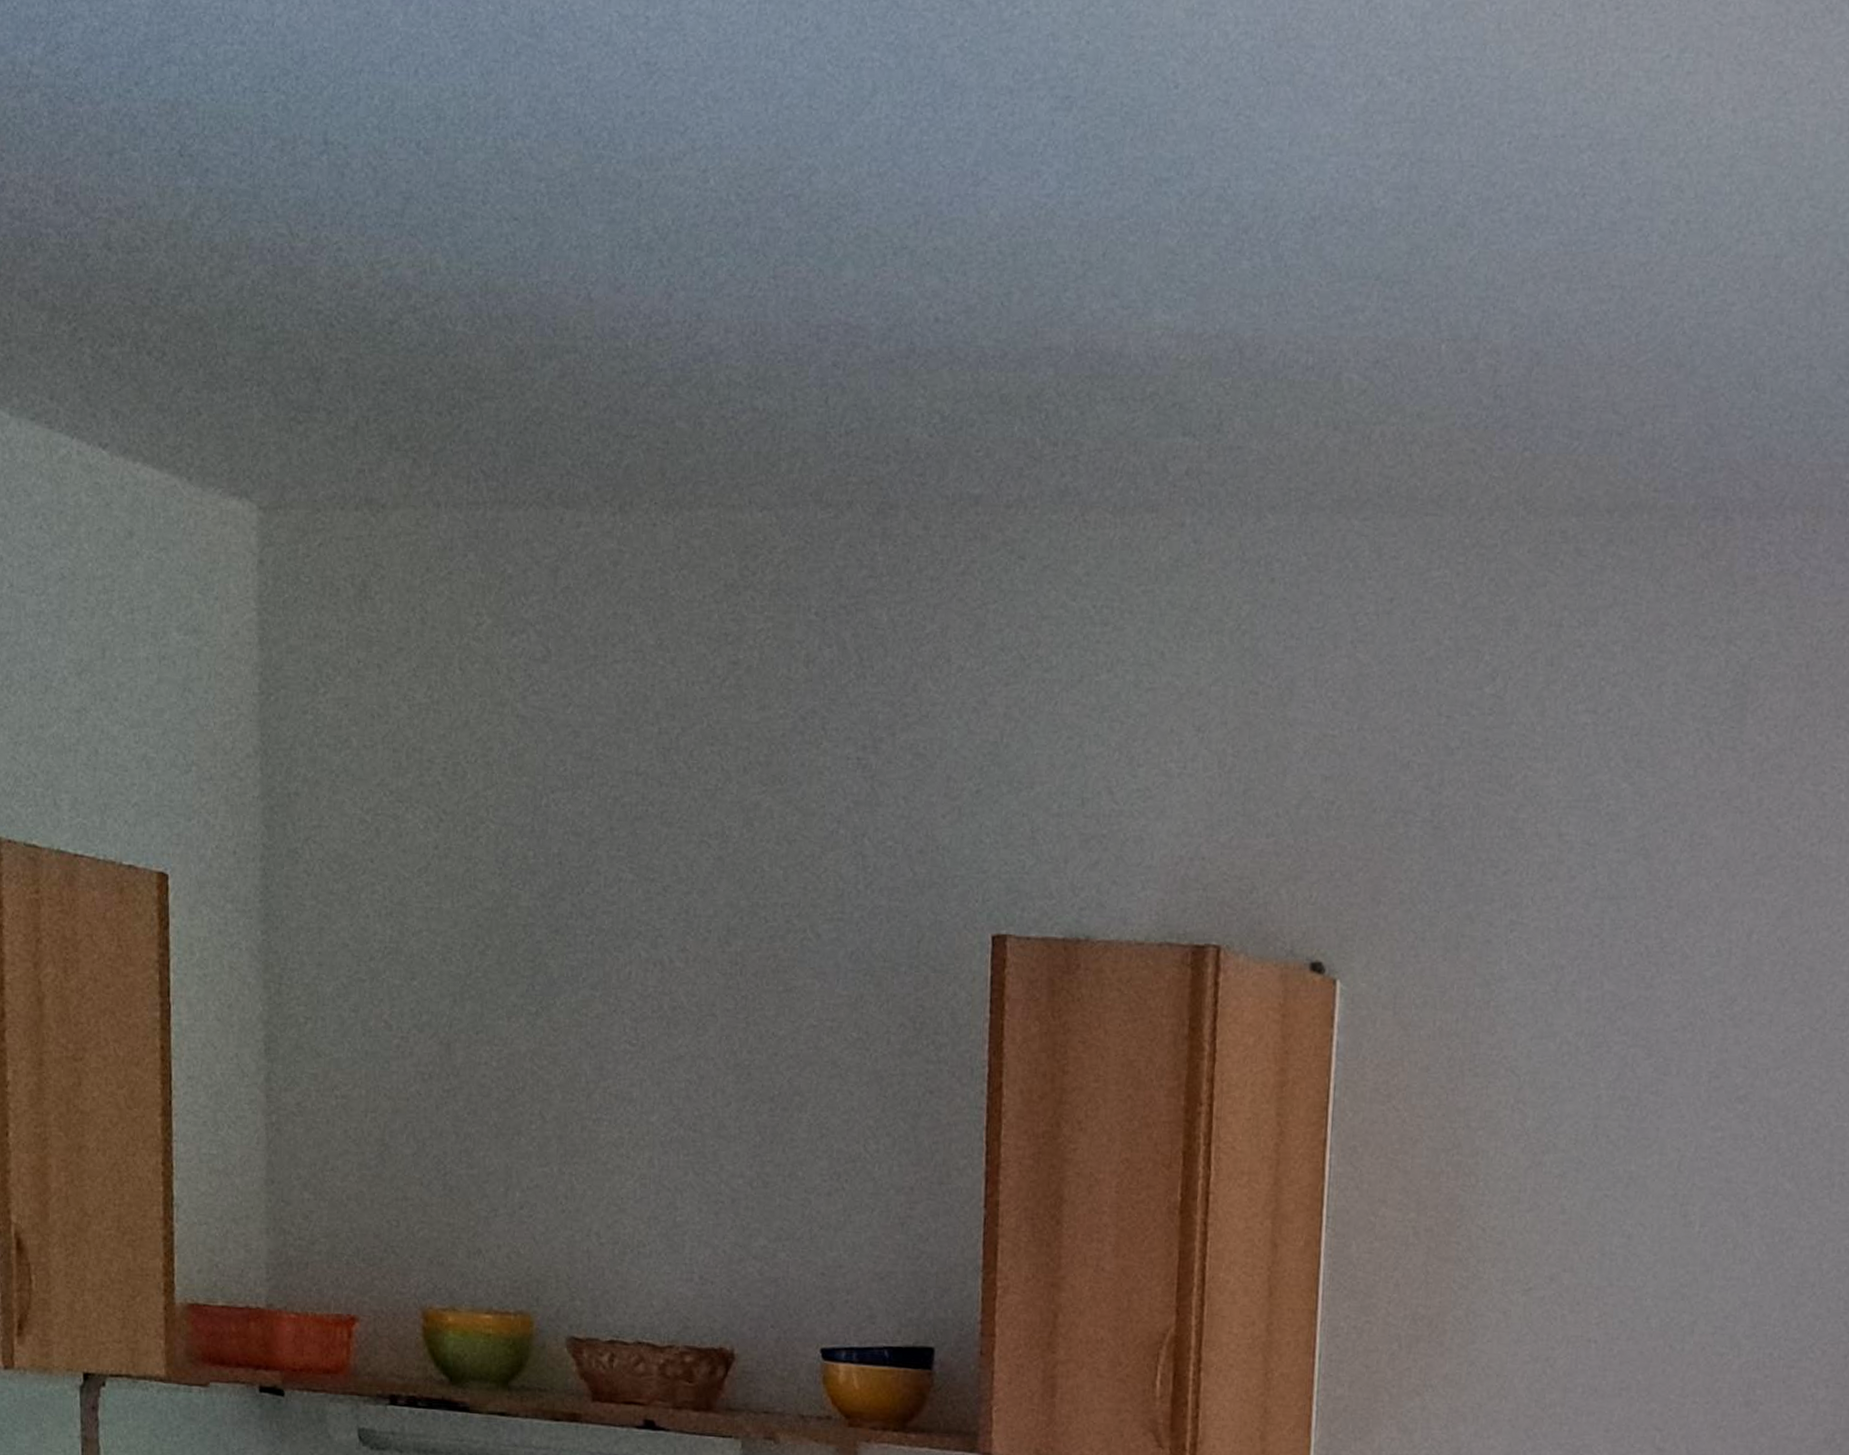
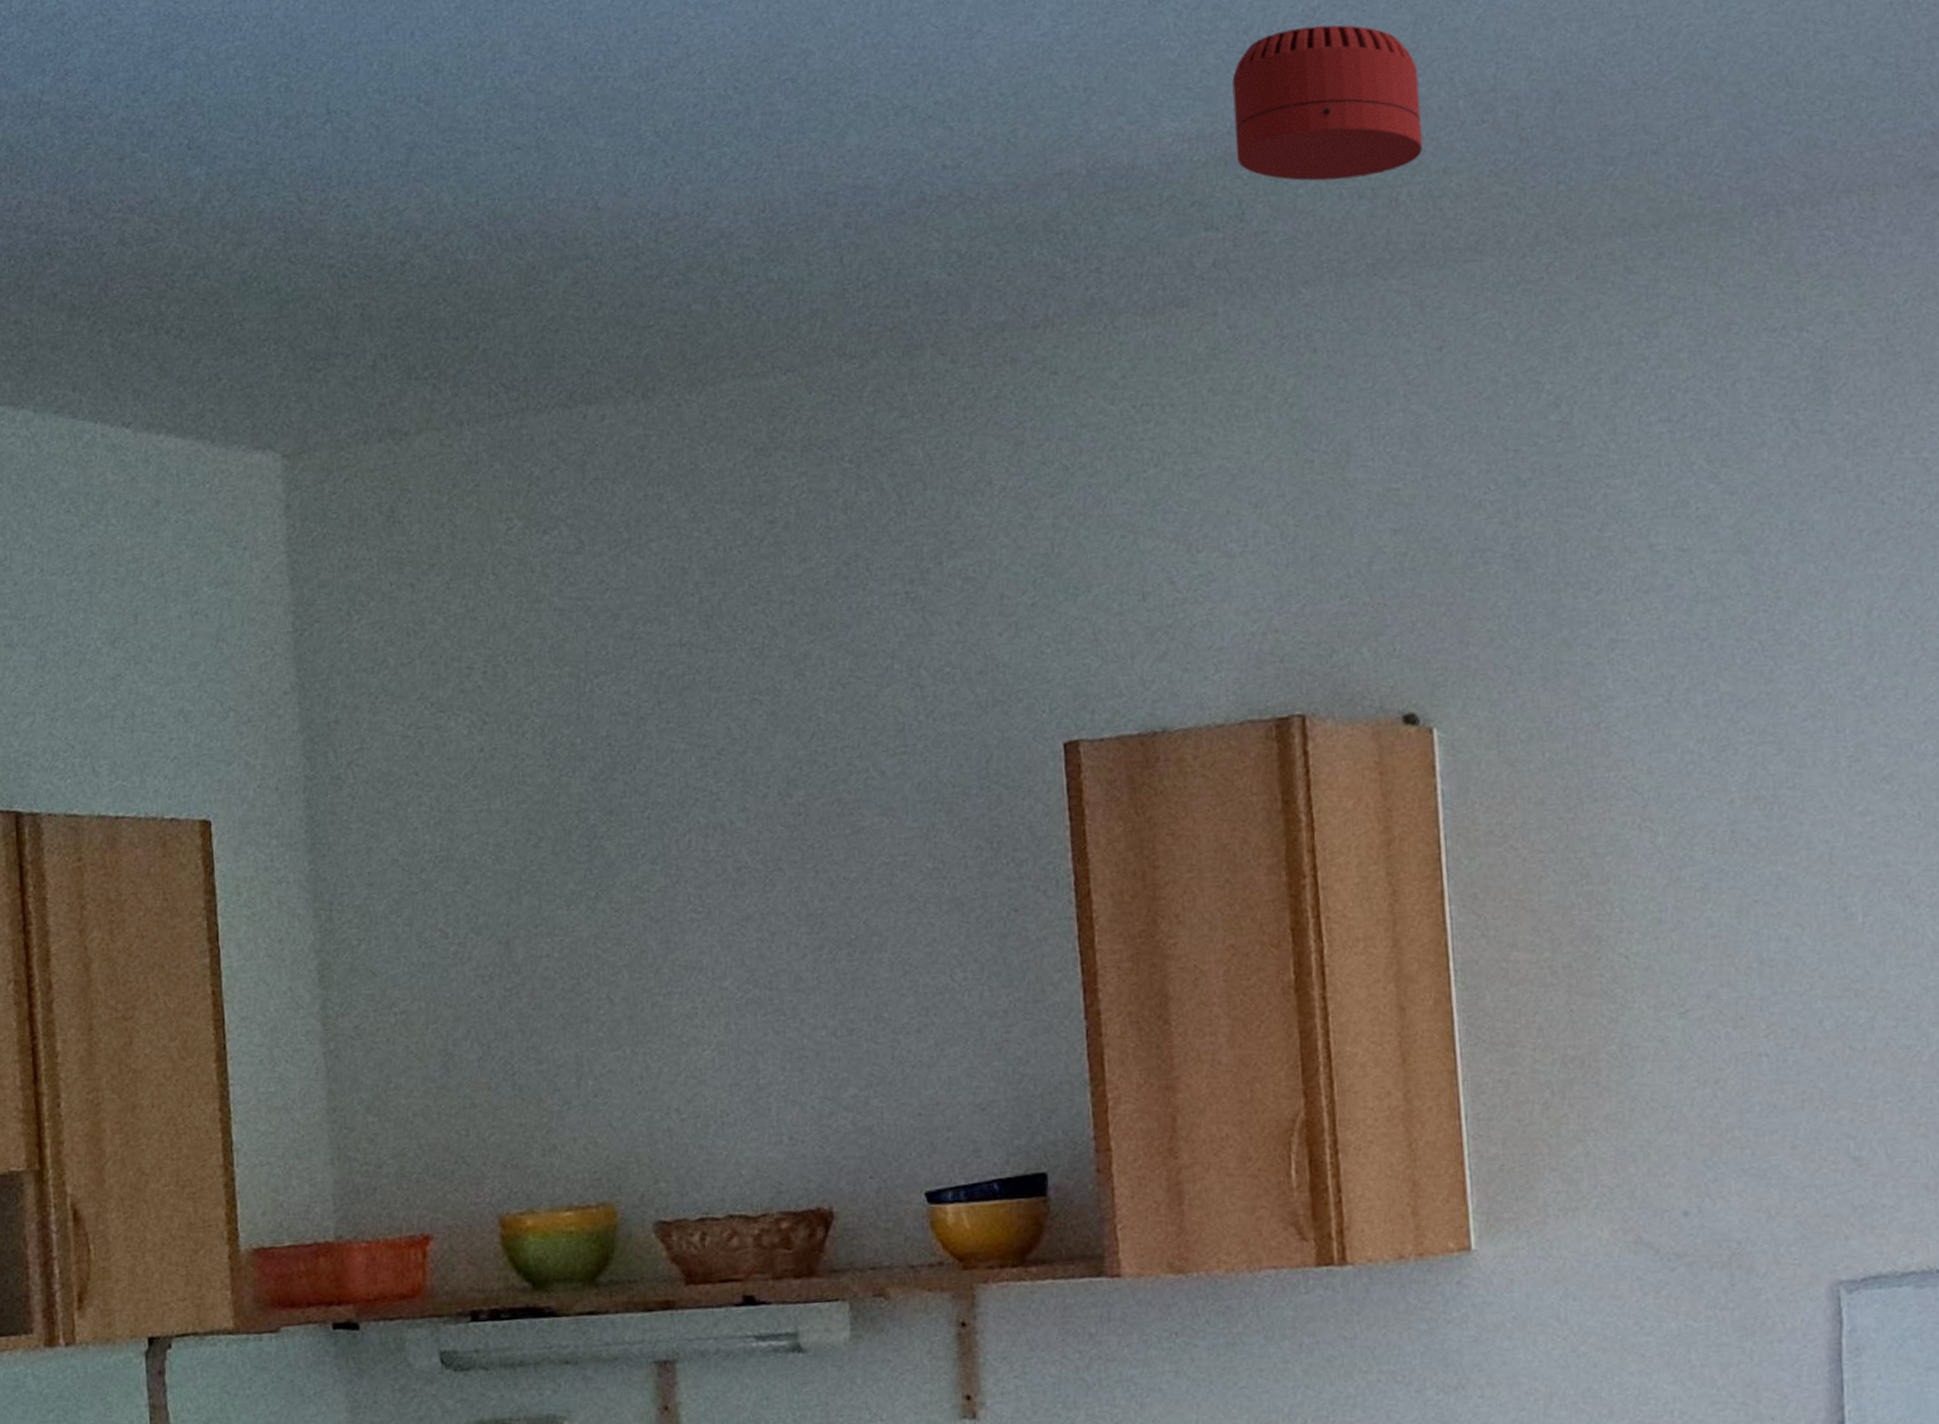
smoke detector: none [1221,236,1407,407] -> present [1232,25,1423,181]

